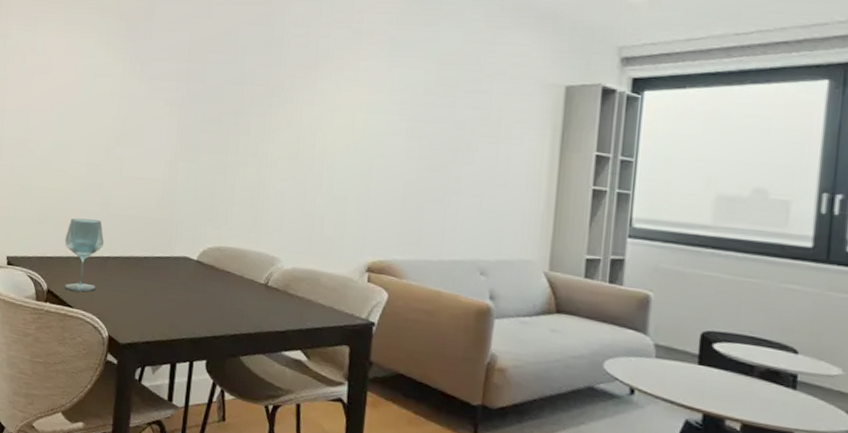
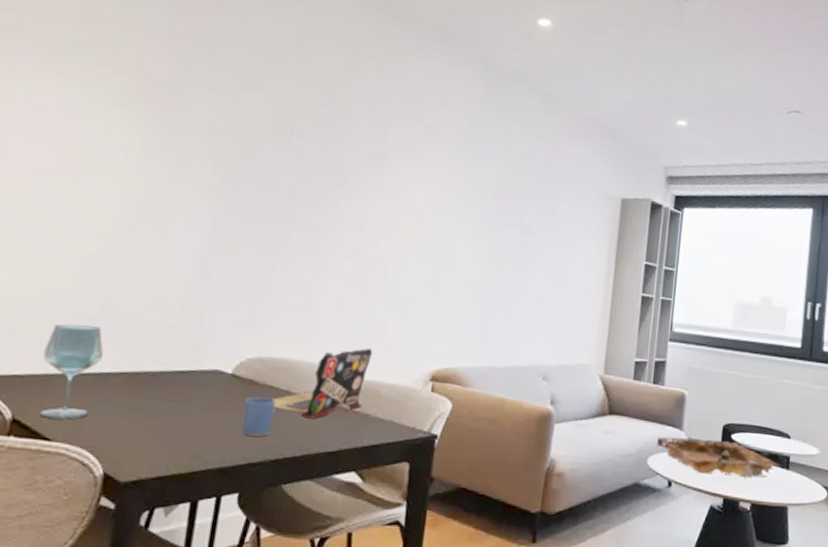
mug: none [207,280,233,315] -> present [242,396,276,437]
laptop: none [229,240,313,302] -> present [272,348,373,419]
decorative tray: none [615,340,783,395] -> present [657,437,780,477]

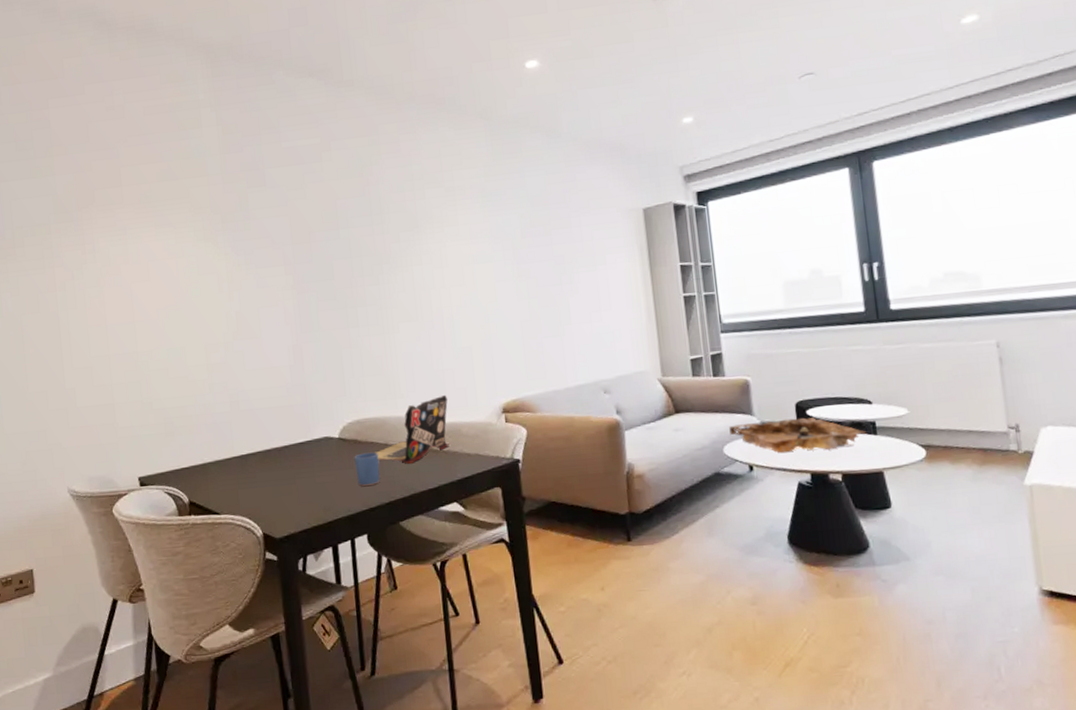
wine glass: present [39,324,104,420] -> none [197,419,241,497]

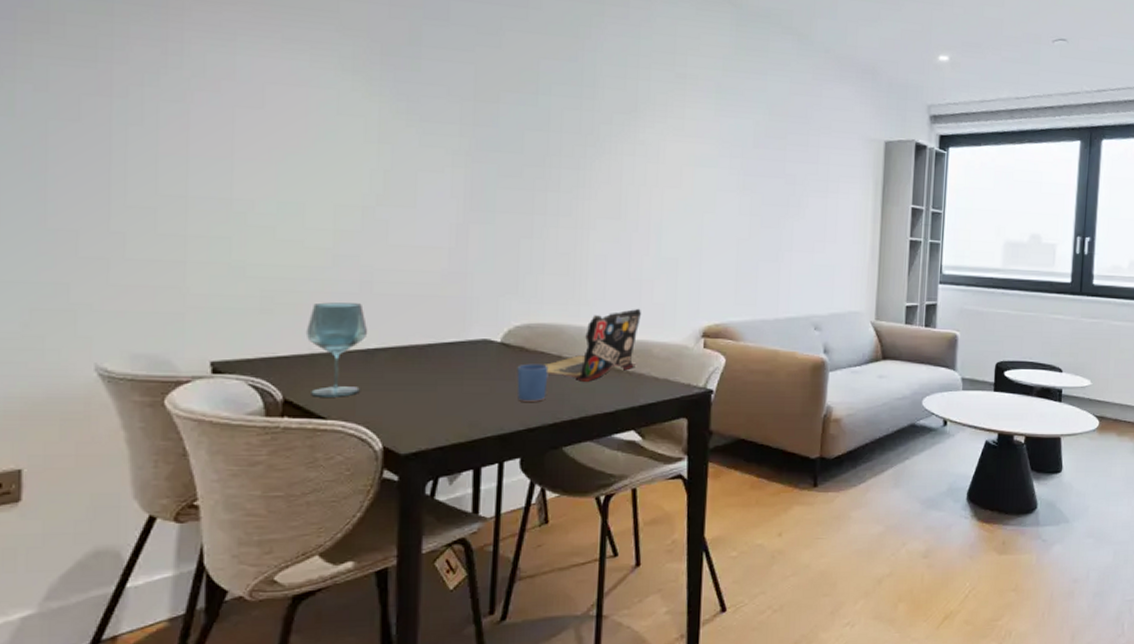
wine glass: none [197,419,241,497] -> present [305,302,368,397]
decorative tray: present [729,417,866,452] -> none [931,378,1053,411]

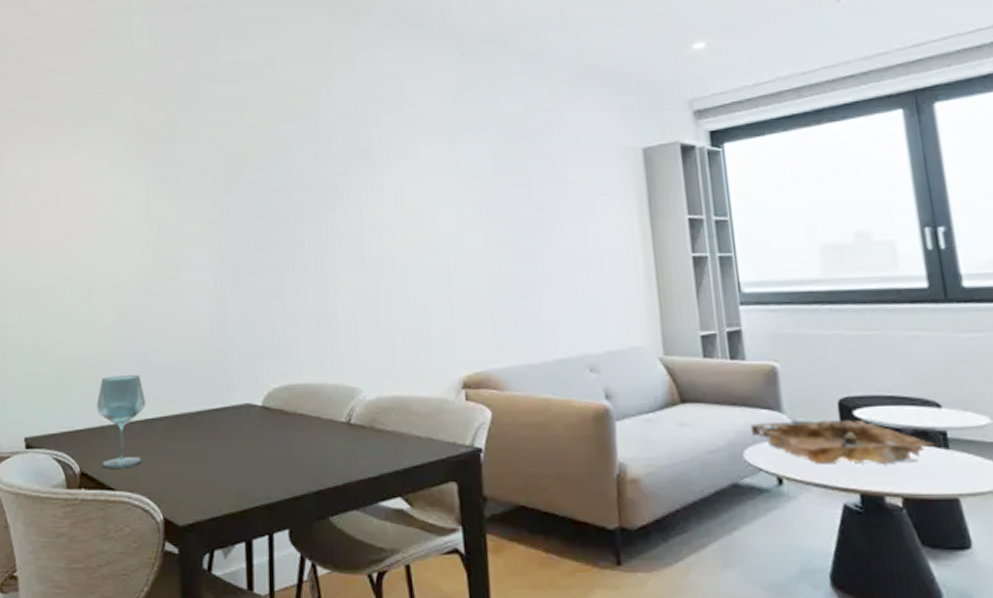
mug: present [517,363,549,403] -> none [279,426,309,469]
laptop: present [544,308,642,382] -> none [304,361,397,444]
decorative tray: none [931,378,1053,411] -> present [751,419,934,463]

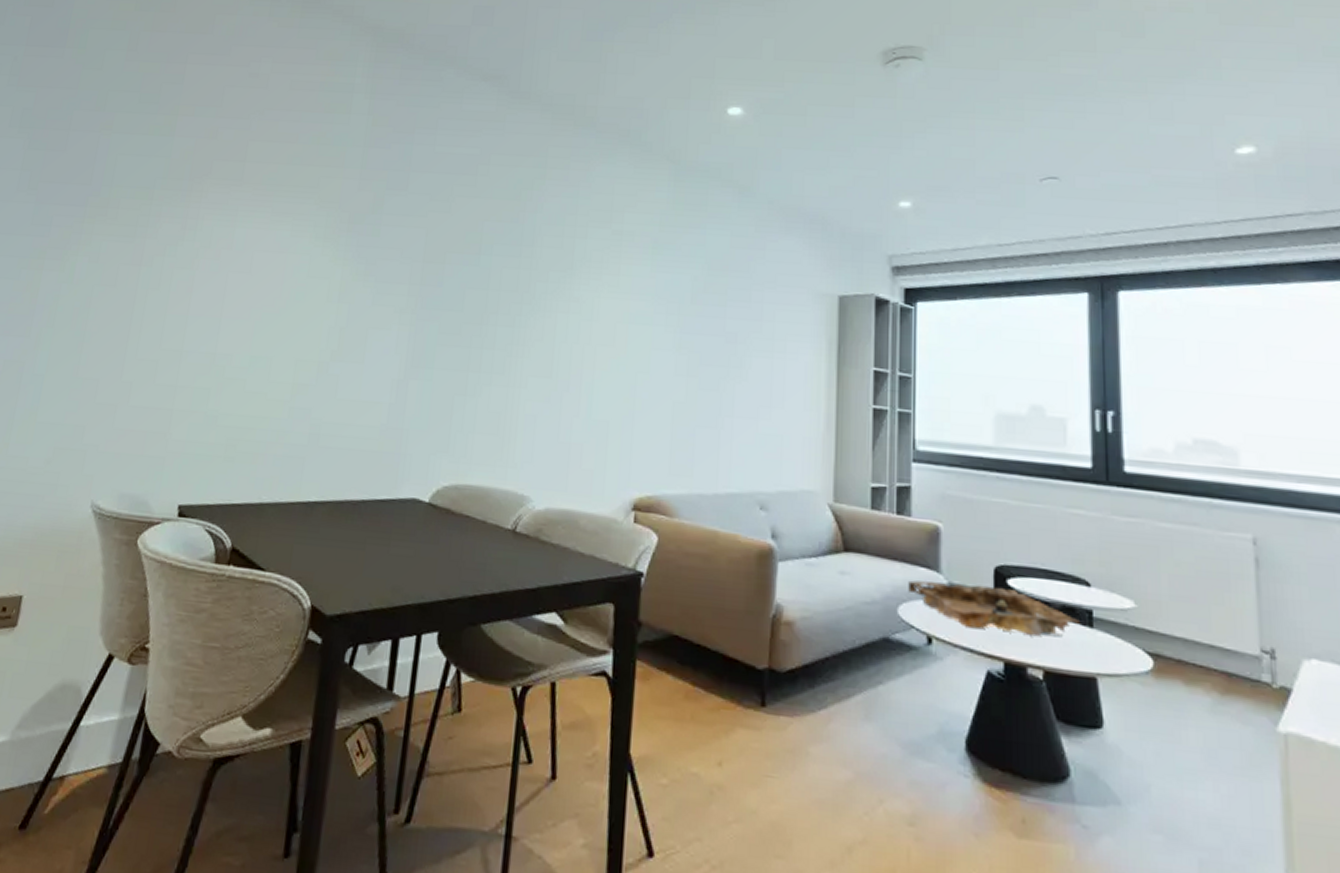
wine glass: present [96,375,146,469] -> none [255,453,311,549]

